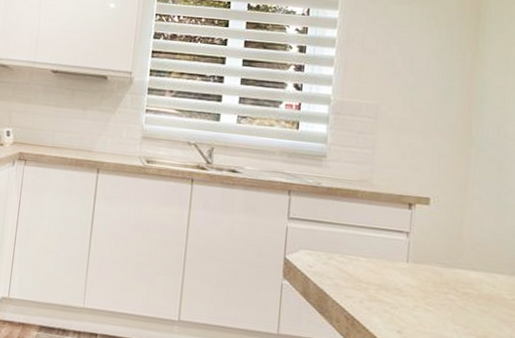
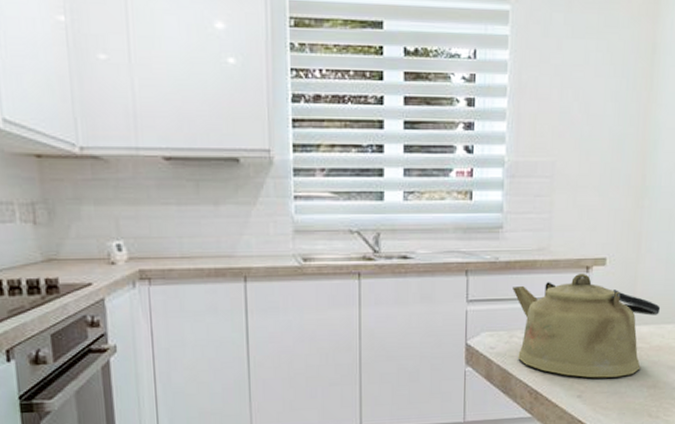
kettle: none [333,208,491,321] -> present [513,272,661,378]

